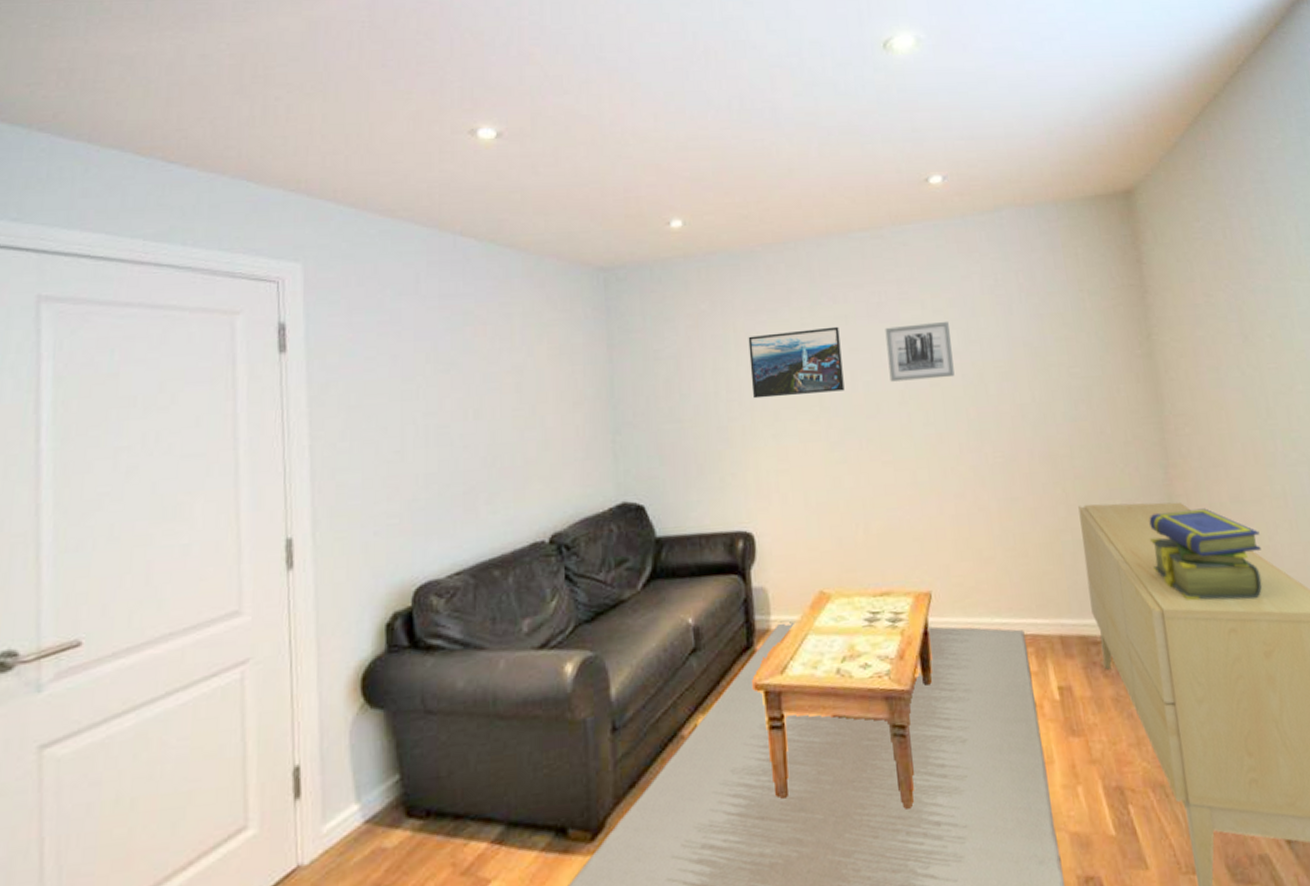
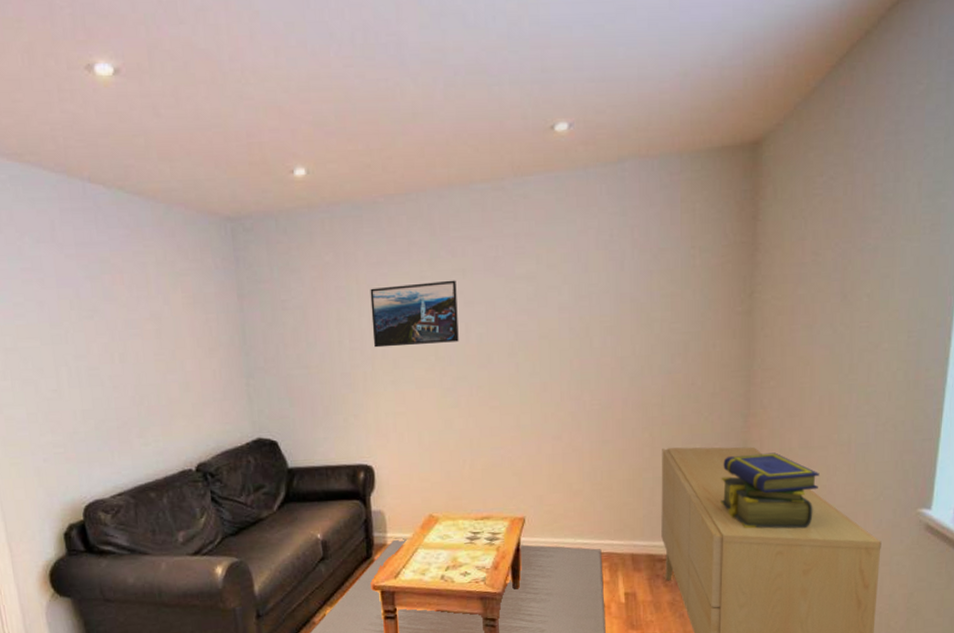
wall art: present [885,321,955,382] -> none [500,276,562,334]

